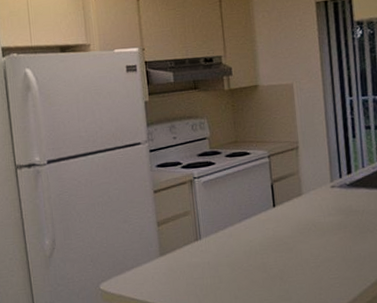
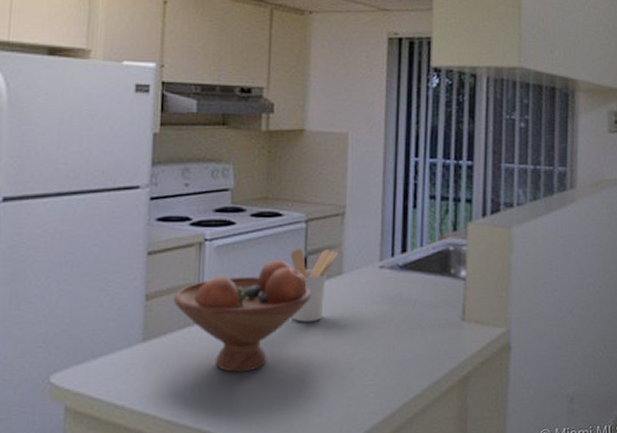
fruit bowl: none [177,188,281,275] -> present [173,260,312,373]
utensil holder: none [260,176,297,234] -> present [290,248,339,322]

